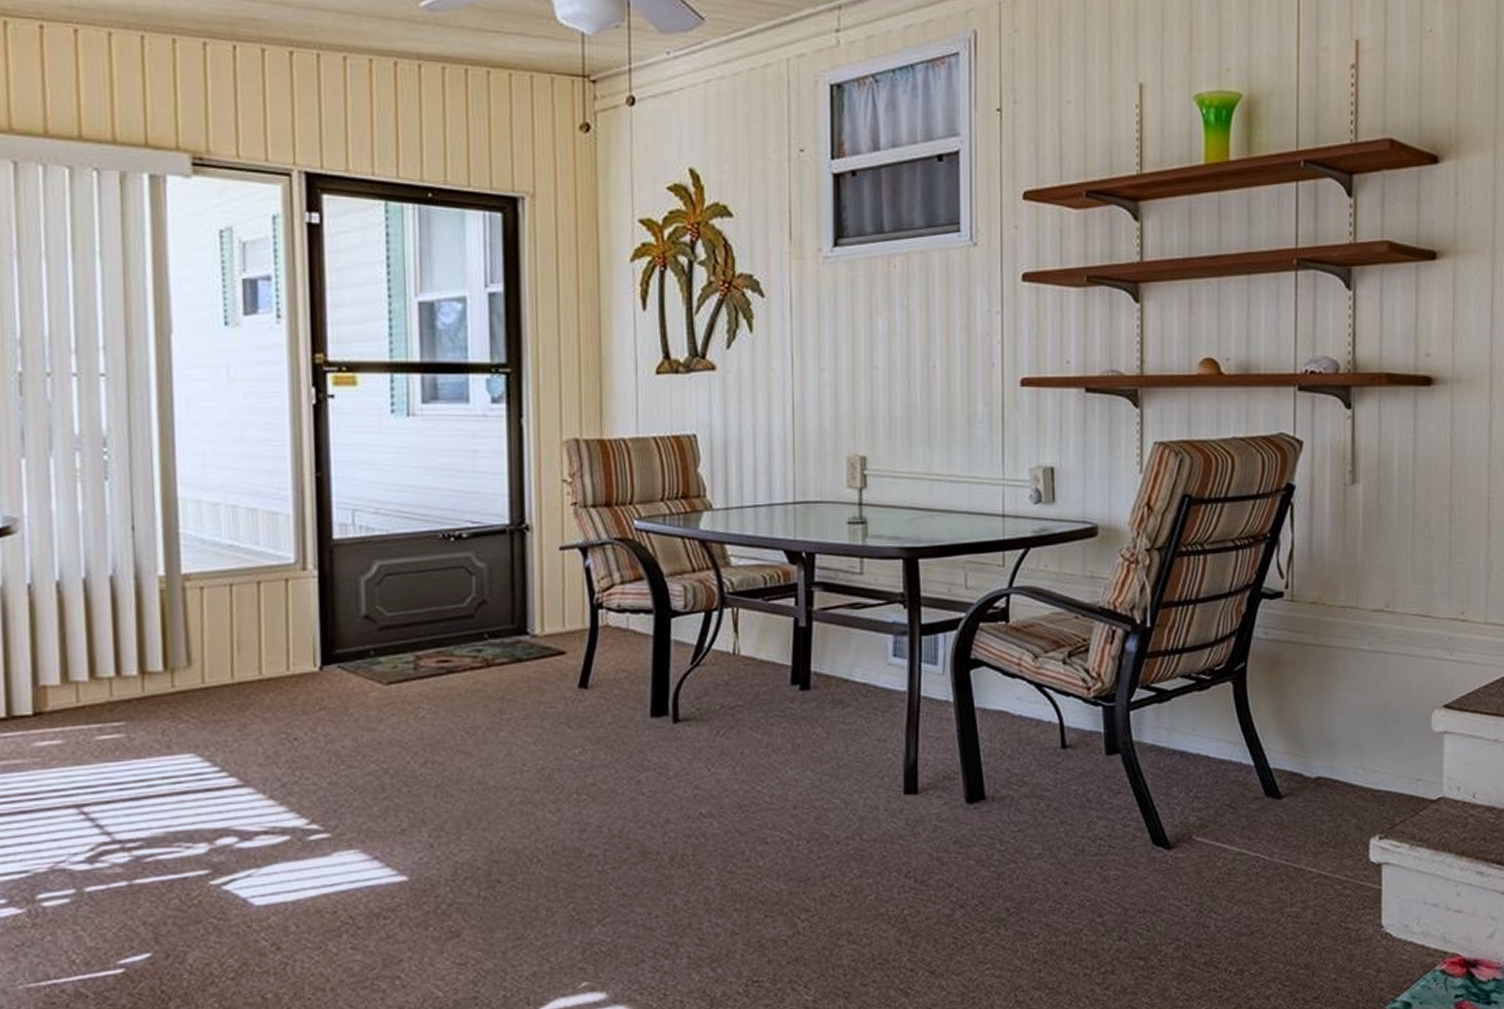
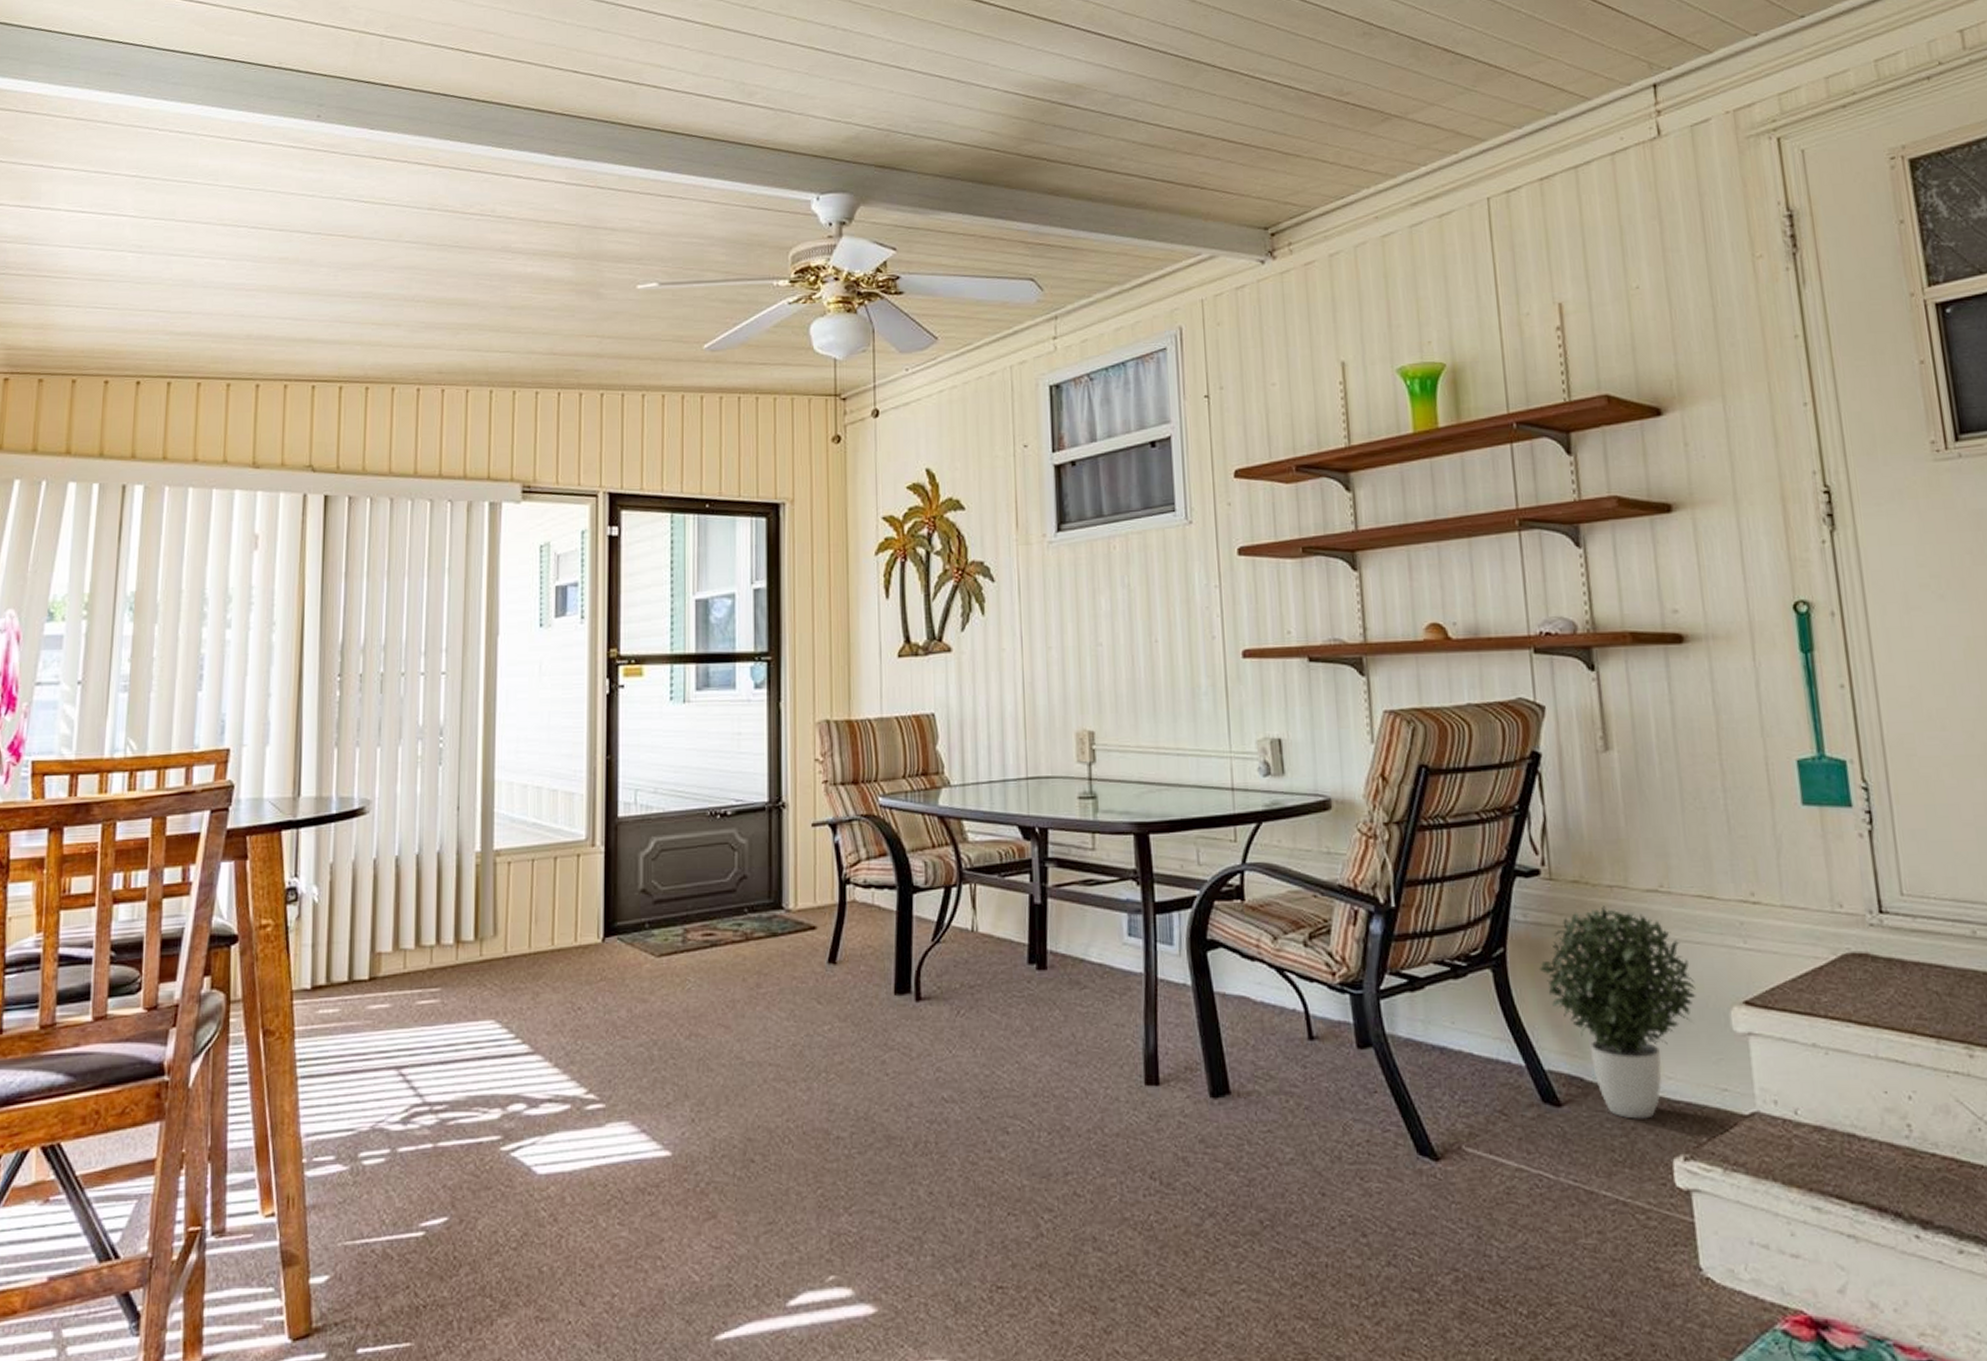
potted plant: none [1274,624,1405,807] -> present [1538,906,1696,1119]

